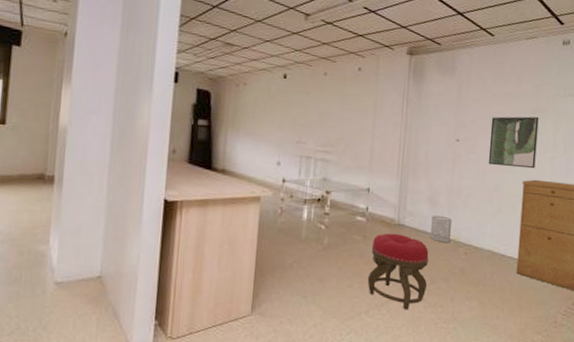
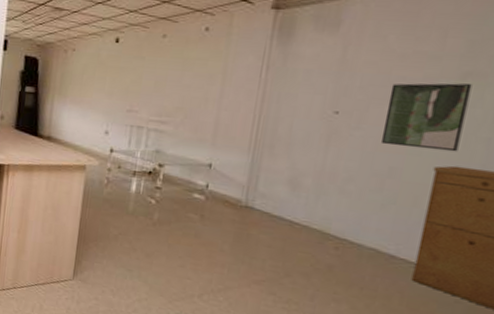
stool: present [367,233,429,310] -> none [202,214,285,301]
wastebasket: present [430,215,453,243] -> none [287,199,321,234]

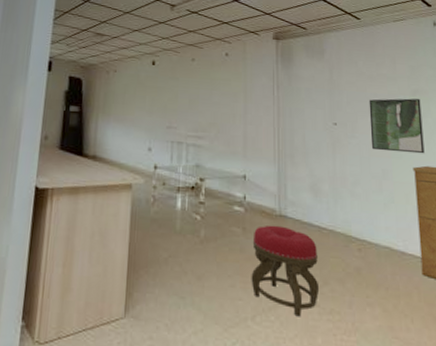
stool: none [202,214,285,301] -> present [251,225,320,317]

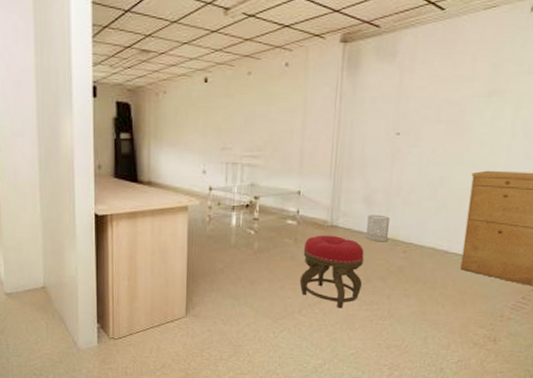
wastebasket: none [316,205,341,237] -> present [366,214,391,242]
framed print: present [369,98,425,154] -> none [432,99,496,159]

